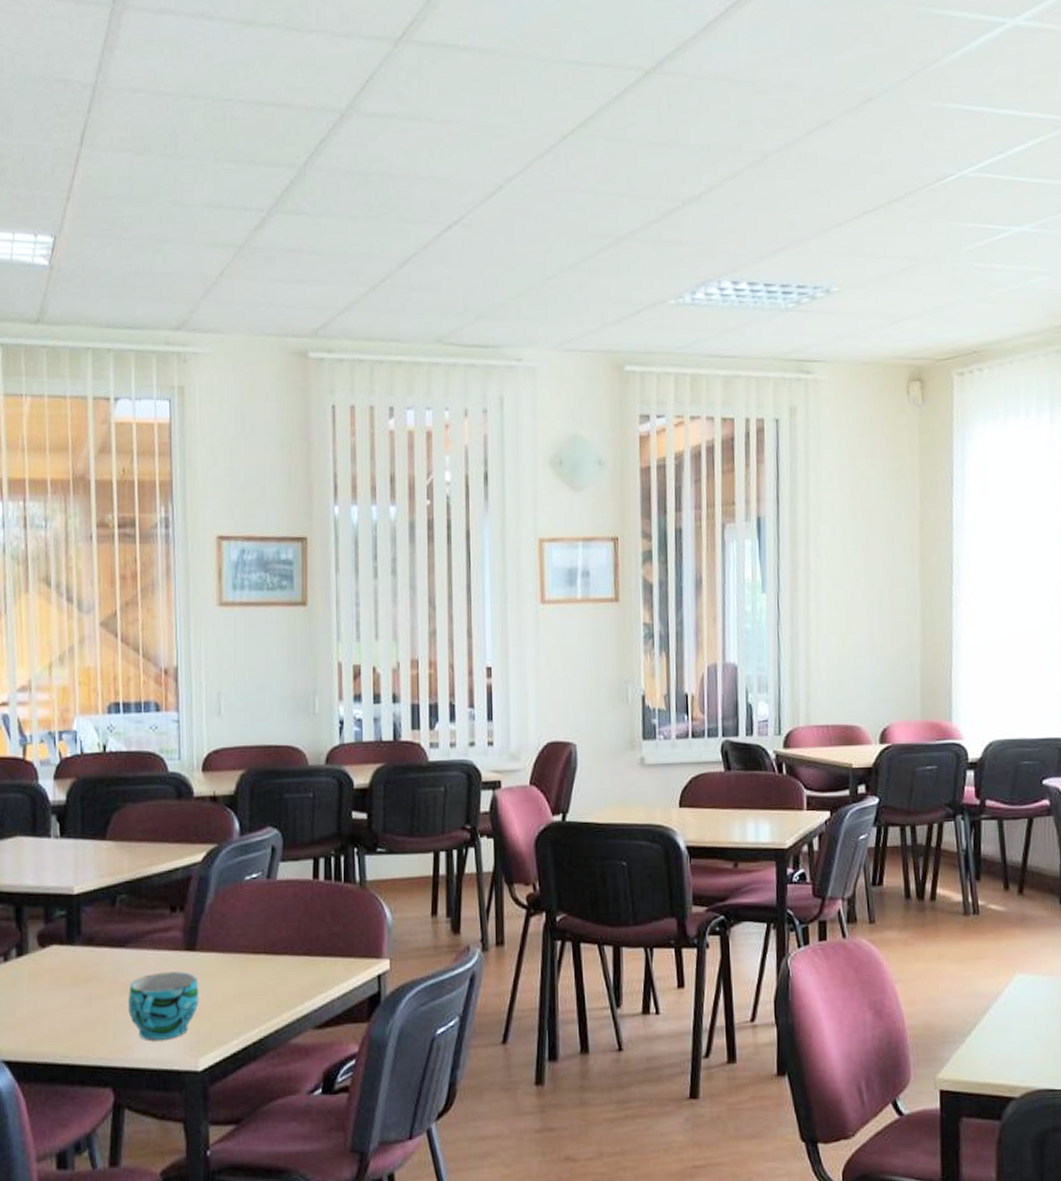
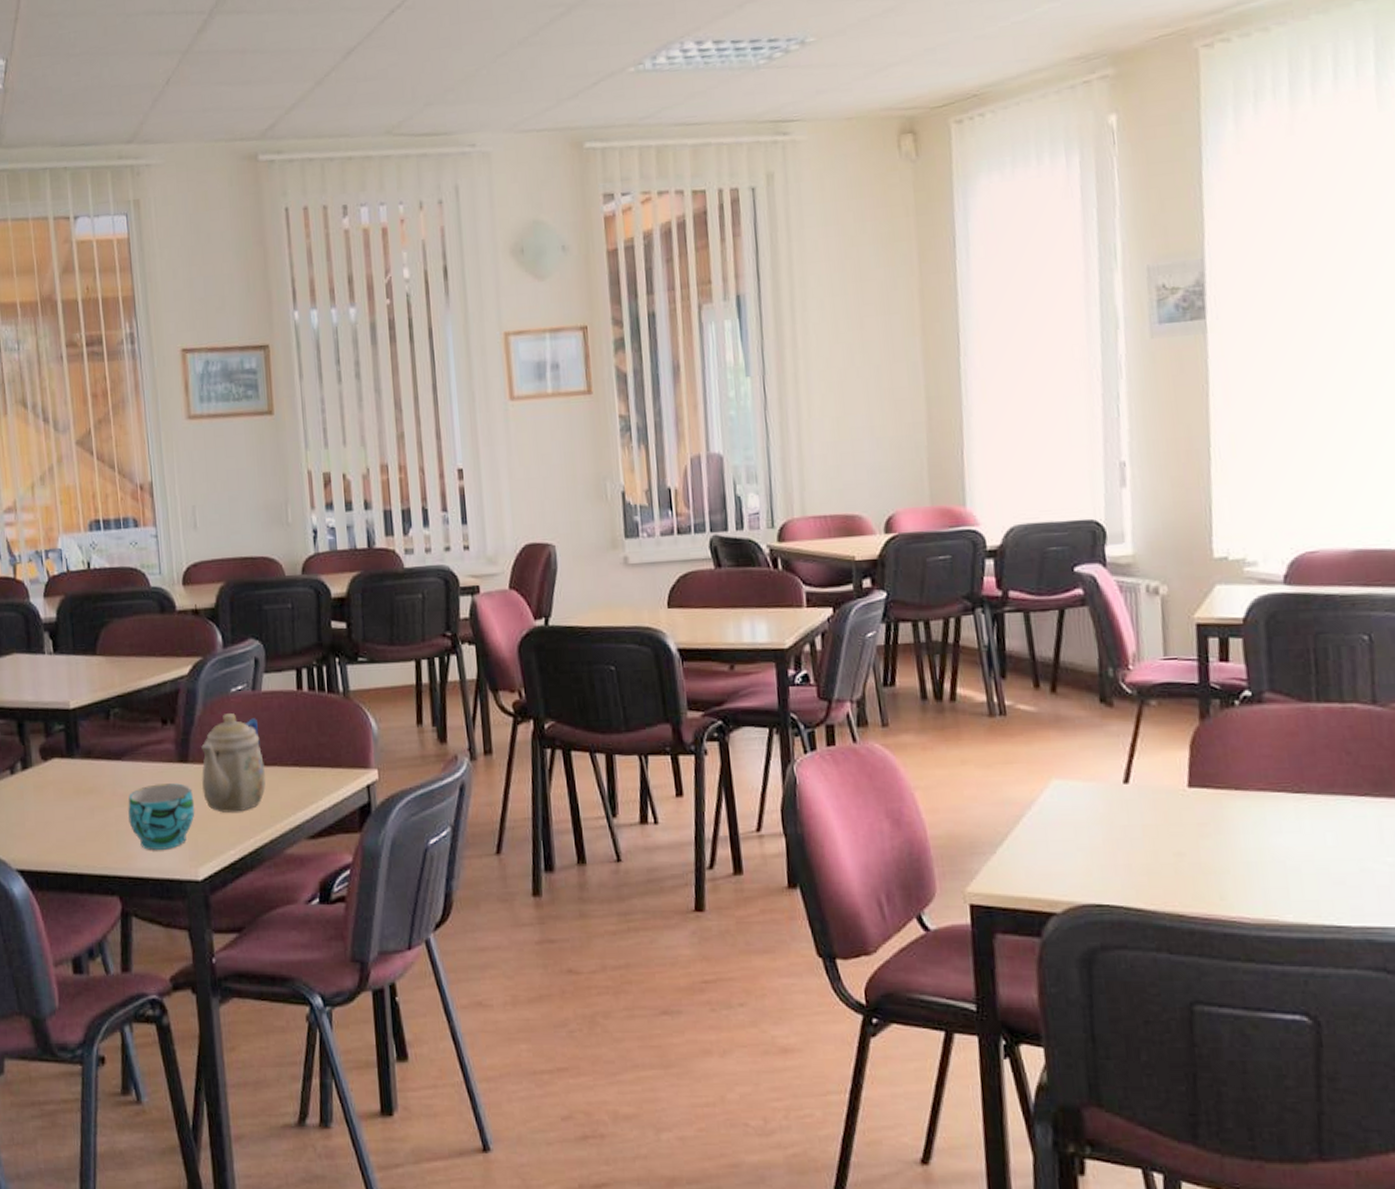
teapot: none [207,902,276,1002] -> present [201,713,266,813]

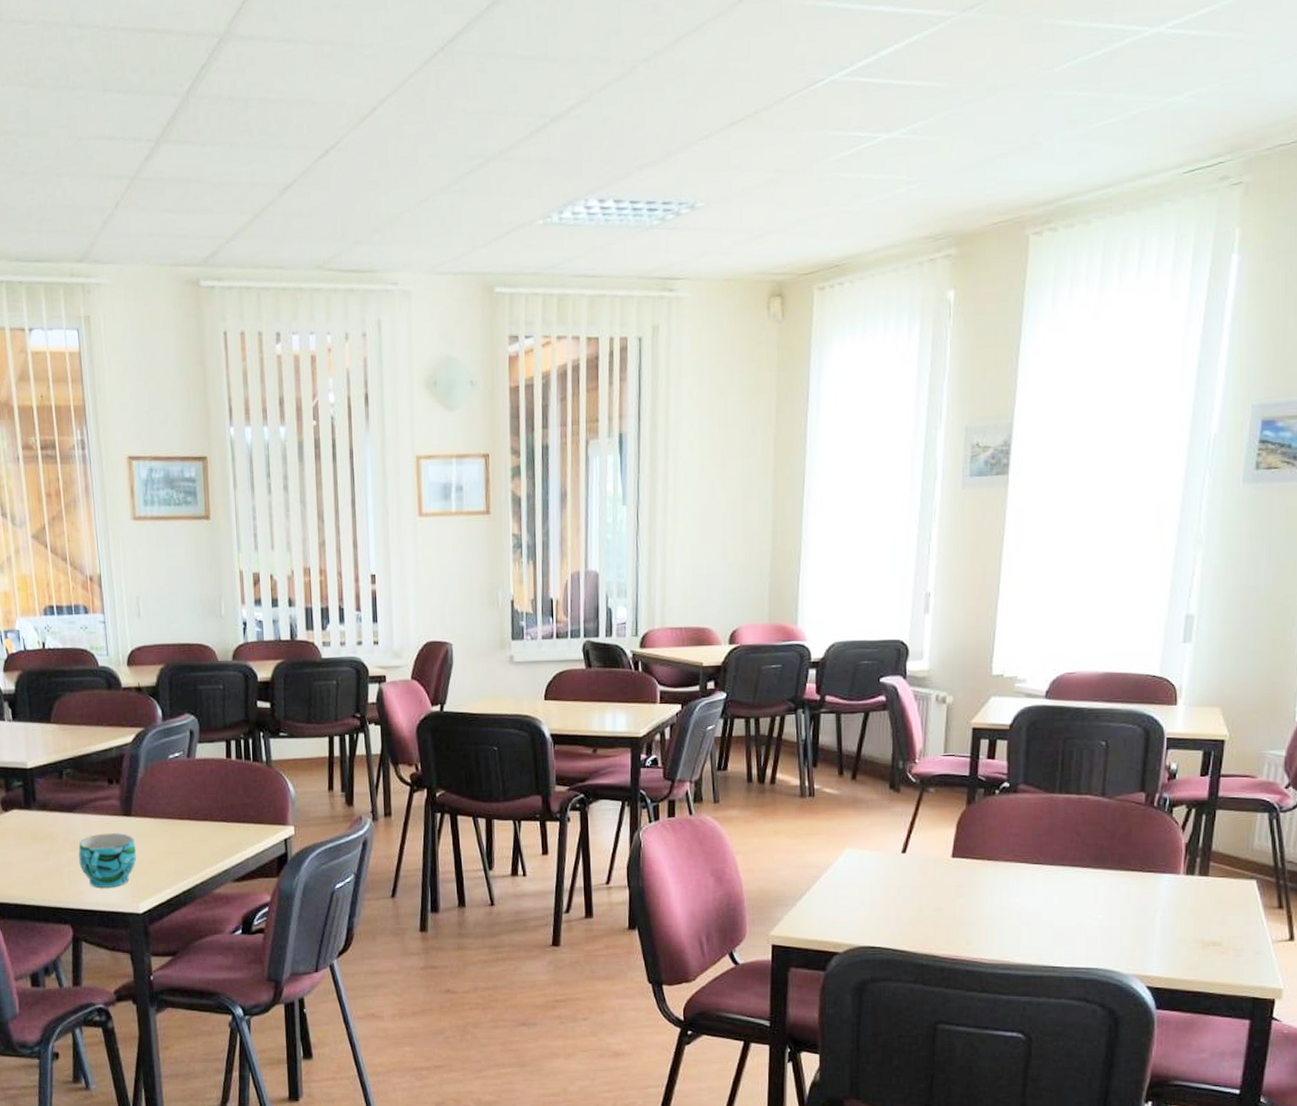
teapot: present [201,713,266,813] -> none [142,776,199,858]

